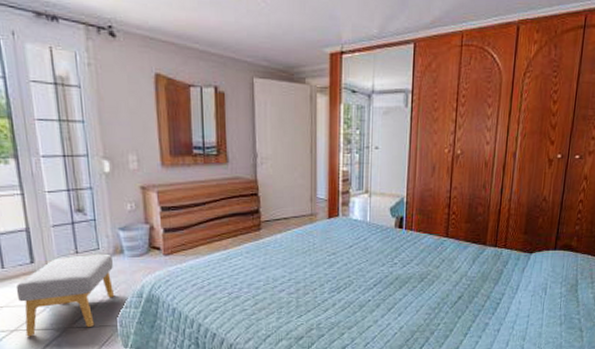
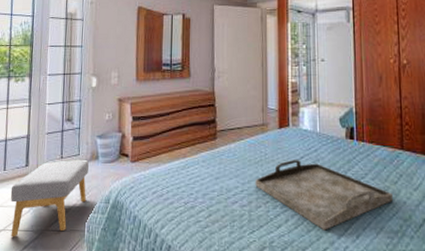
serving tray: none [303,249,434,311] -> present [255,160,393,231]

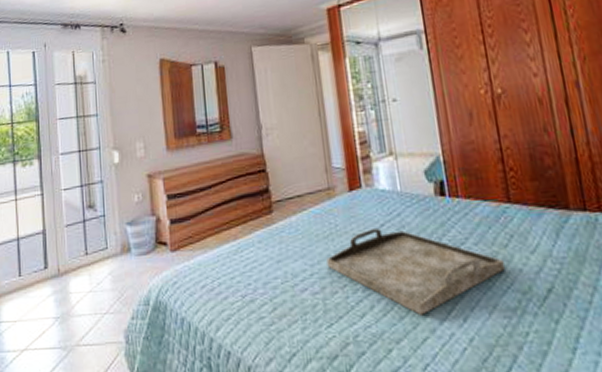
footstool: present [10,159,89,237] -> none [29,253,122,358]

